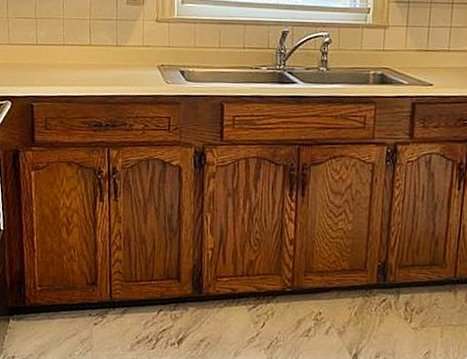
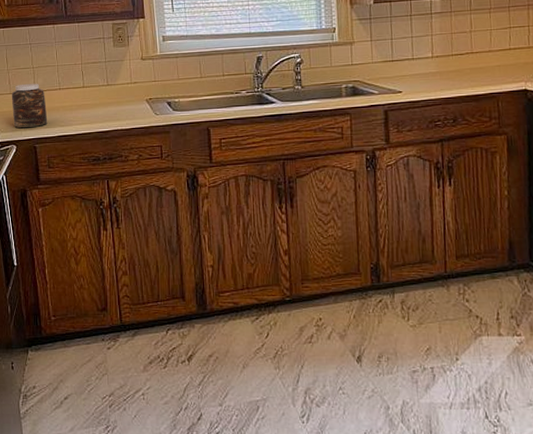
jar: none [9,35,48,84] -> present [11,83,48,128]

